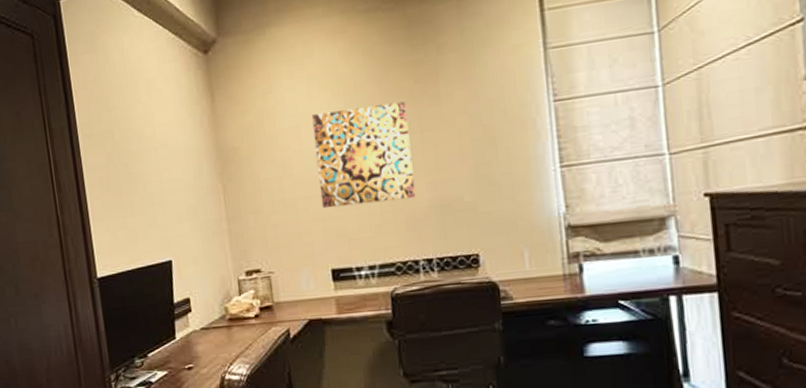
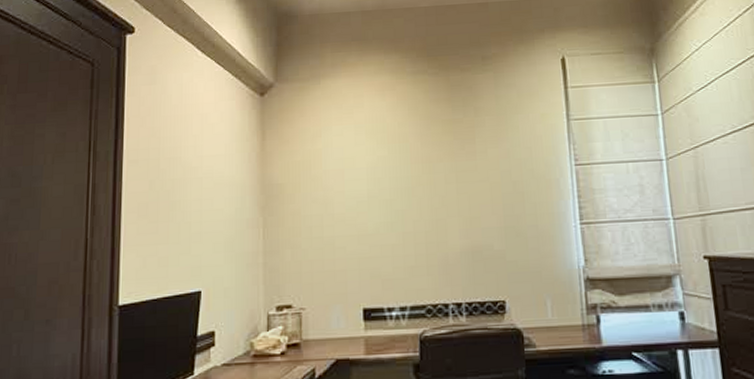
wall art: present [311,101,416,209] -> none [356,154,449,248]

